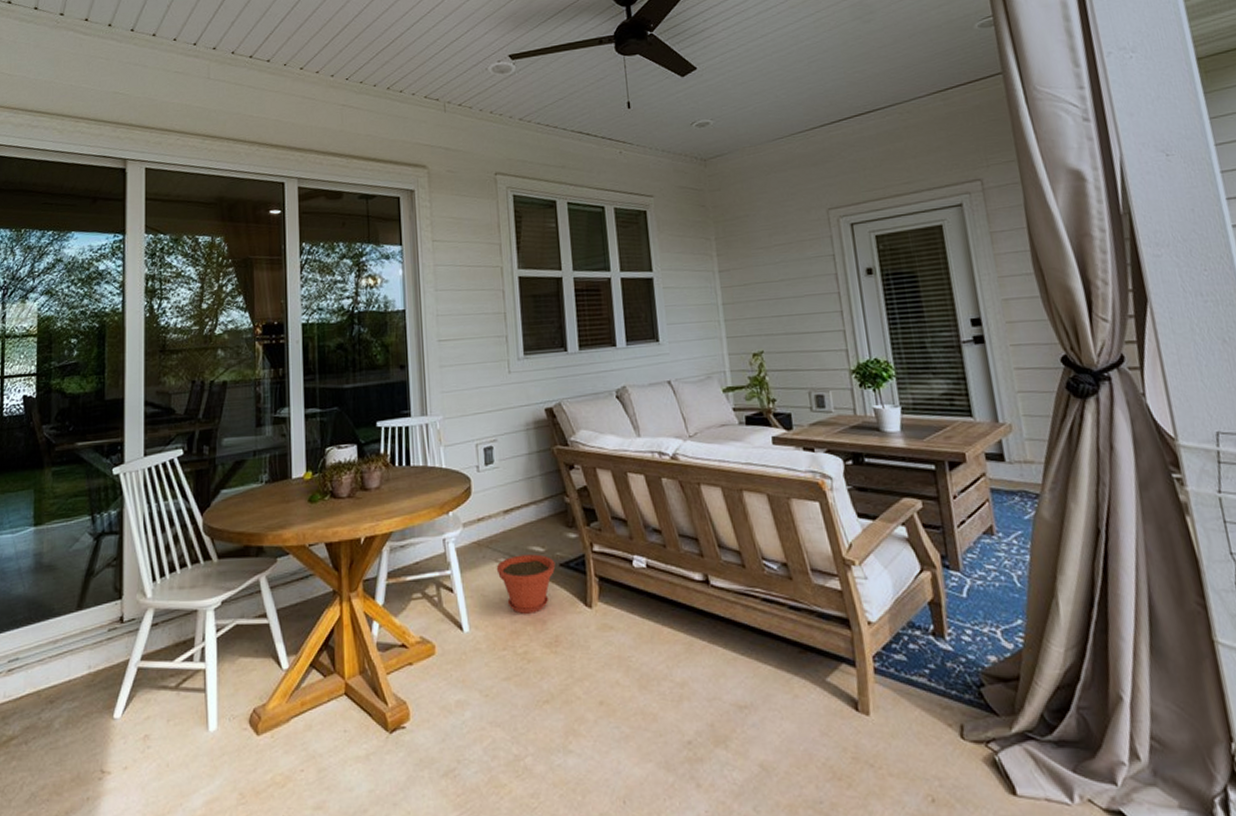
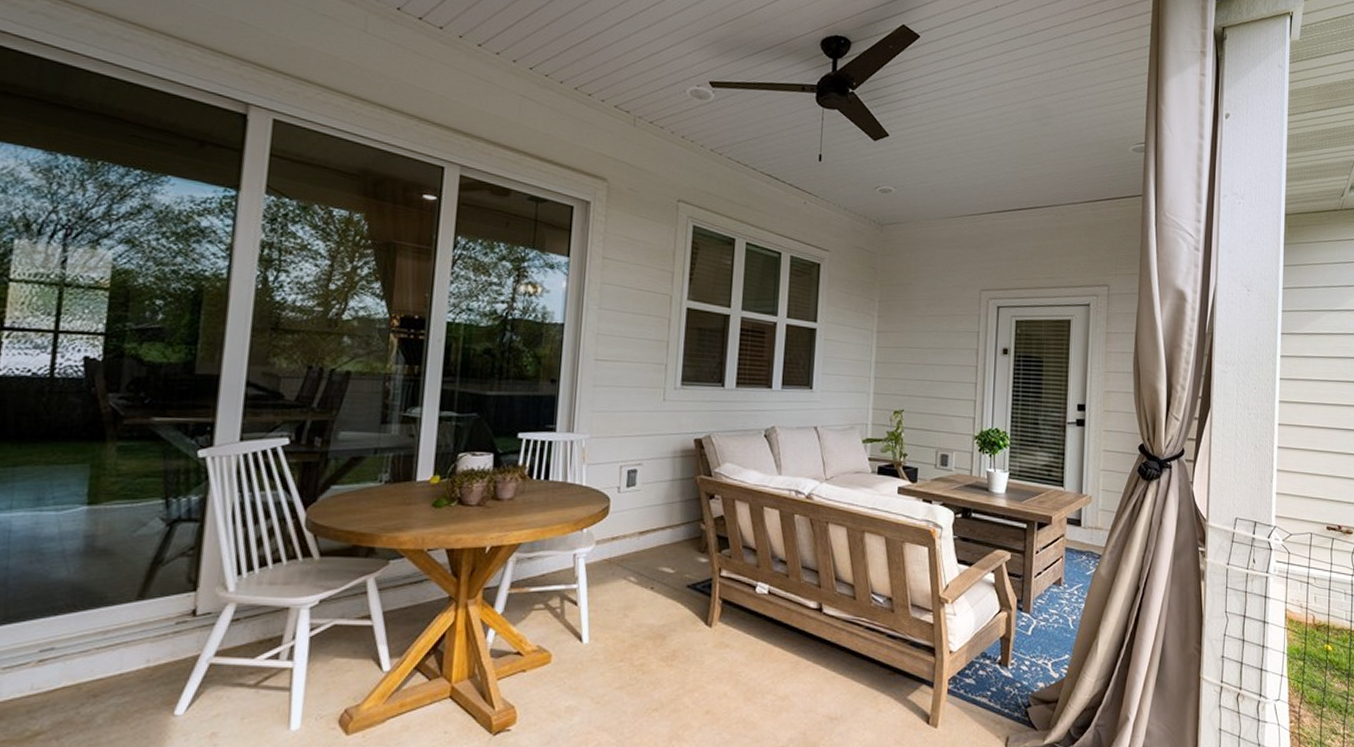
plant pot: present [496,554,556,614] -> none [624,574,683,629]

